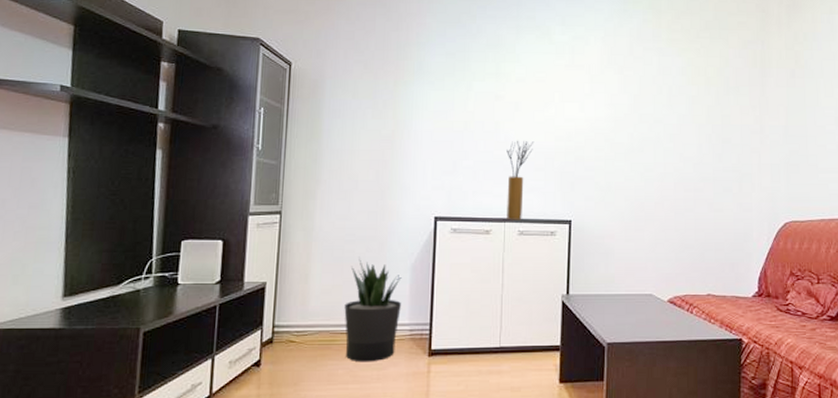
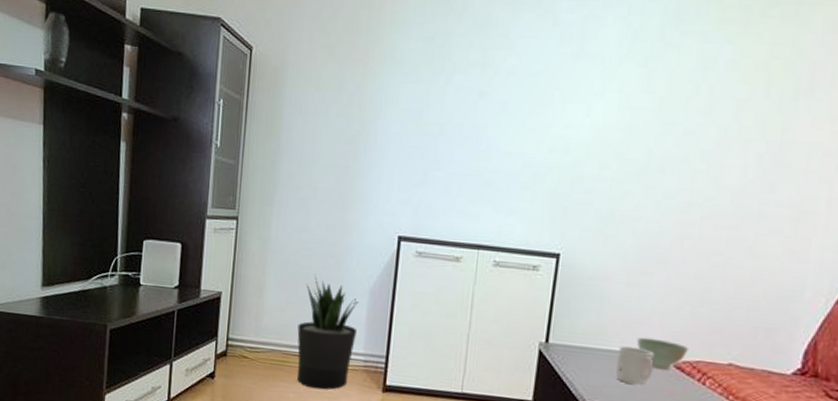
vase: none [68,33,101,85] -> present [42,12,70,69]
vase: present [506,141,534,220] -> none [481,150,523,249]
mug: none [625,290,653,321] -> present [616,346,654,386]
bowl: none [638,281,678,305] -> present [636,337,690,370]

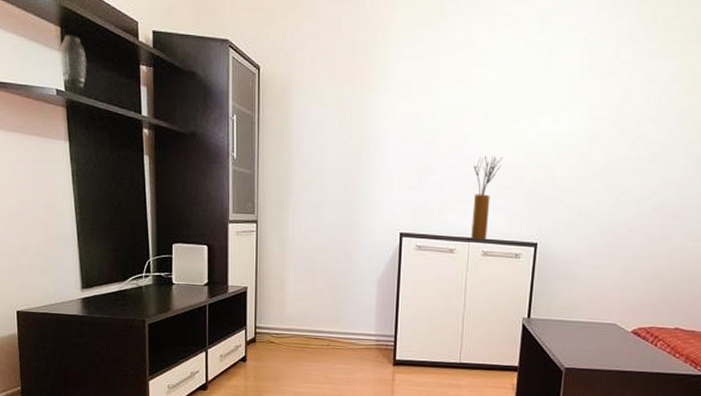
planter: present [297,277,357,390] -> none [317,270,368,366]
vase: none [481,150,523,249] -> present [471,156,503,241]
mug: present [616,346,654,386] -> none [586,317,616,350]
bowl: present [636,337,690,370] -> none [601,309,644,336]

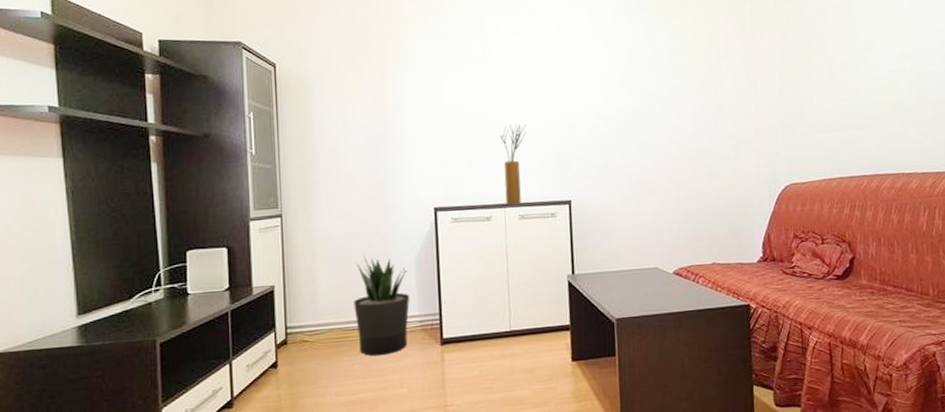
vase: present [60,35,87,89] -> none [53,51,85,104]
planter: none [317,270,368,366] -> present [353,255,410,356]

